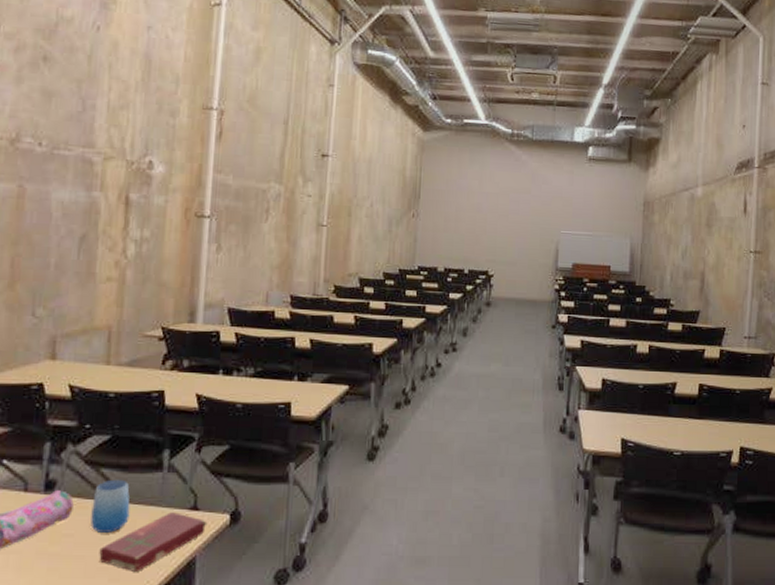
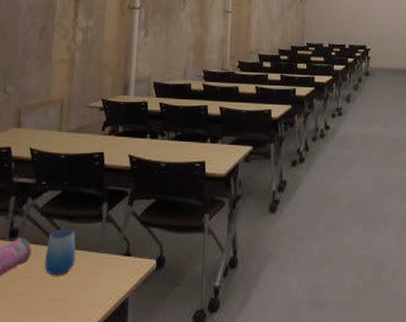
book: present [99,512,207,573] -> none [50,258,138,311]

